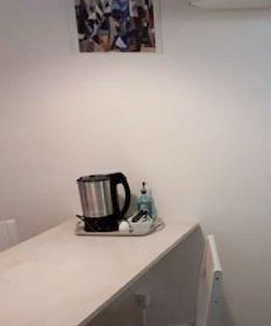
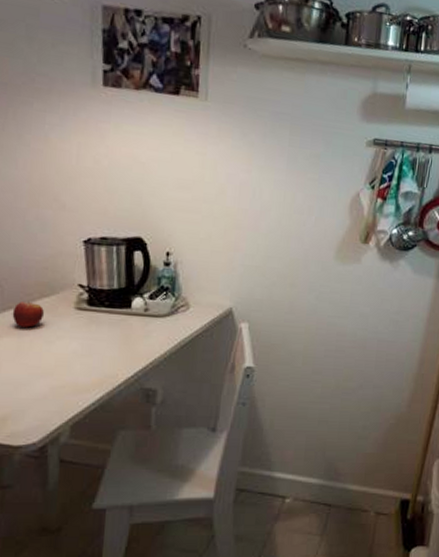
fruit: none [28,232,52,253] -> present [12,301,44,328]

